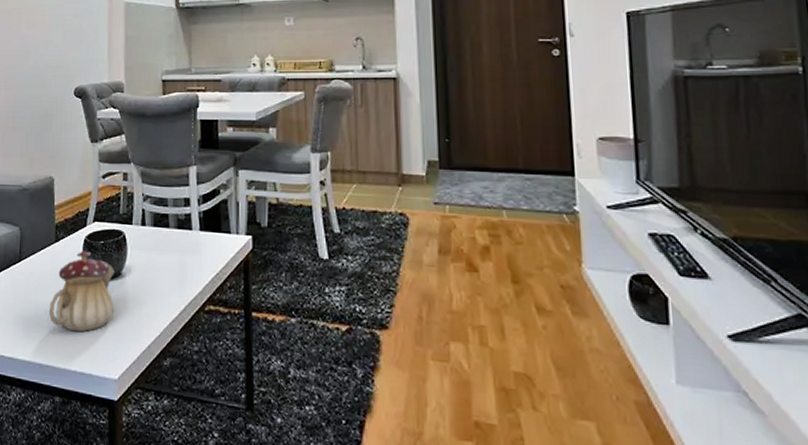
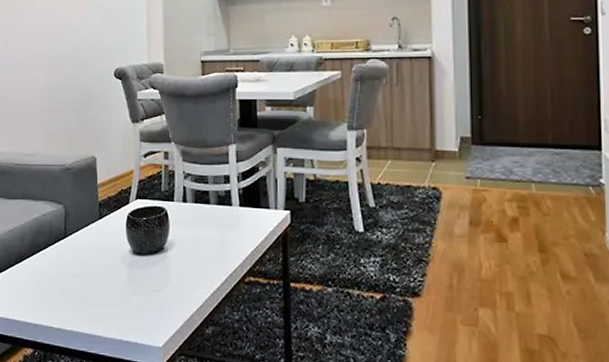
teapot: present [48,250,115,332] -> none [94,227,158,304]

